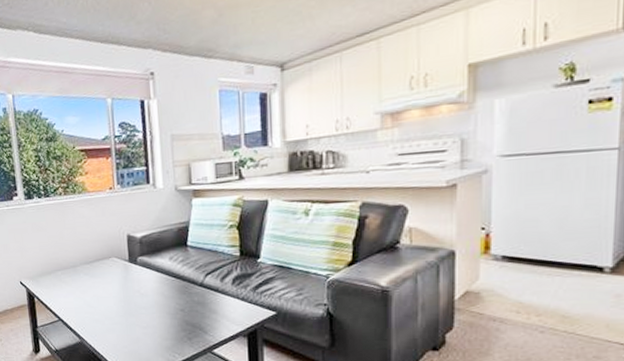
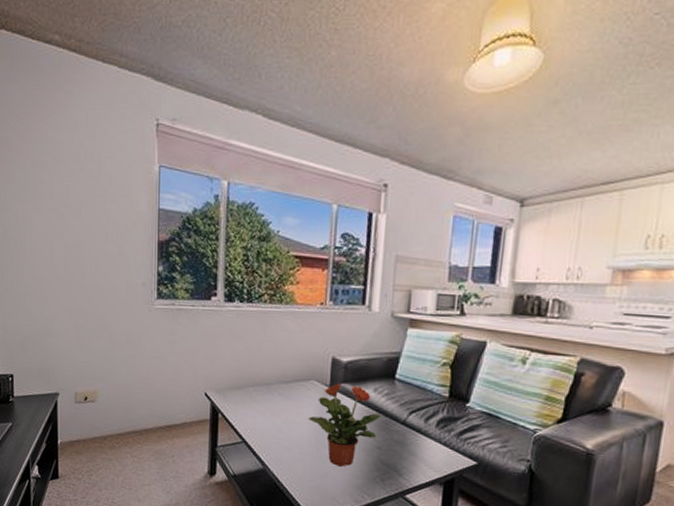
potted plant: none [114,256,180,331] -> present [308,383,381,467]

